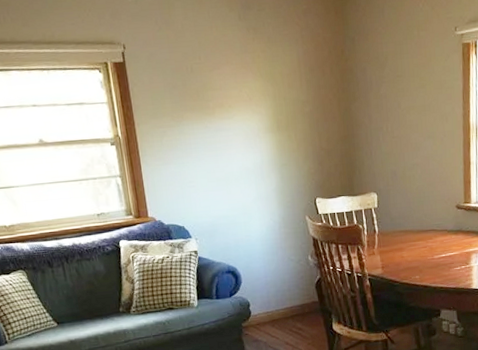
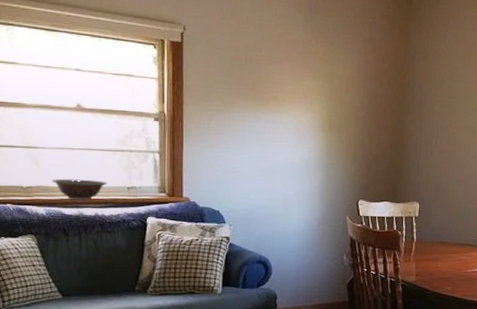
decorative bowl: none [29,211,79,233] -> present [51,178,107,201]

